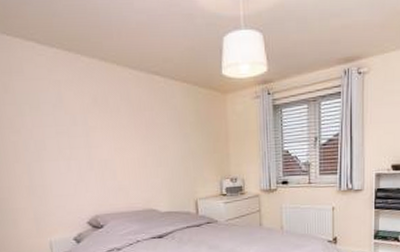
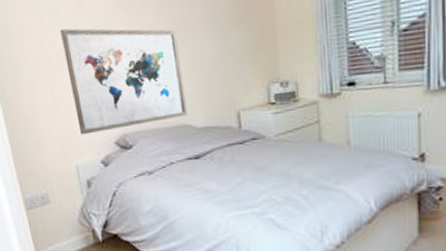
wall art: none [40,120,154,215] -> present [60,28,188,135]

